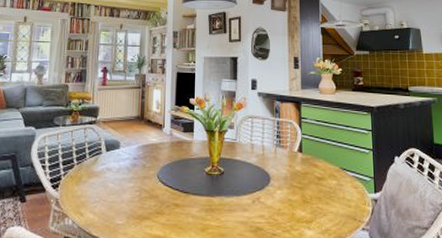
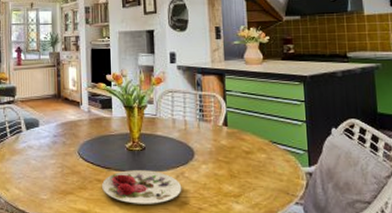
plate: none [179,195,257,230] -> present [102,170,182,204]

